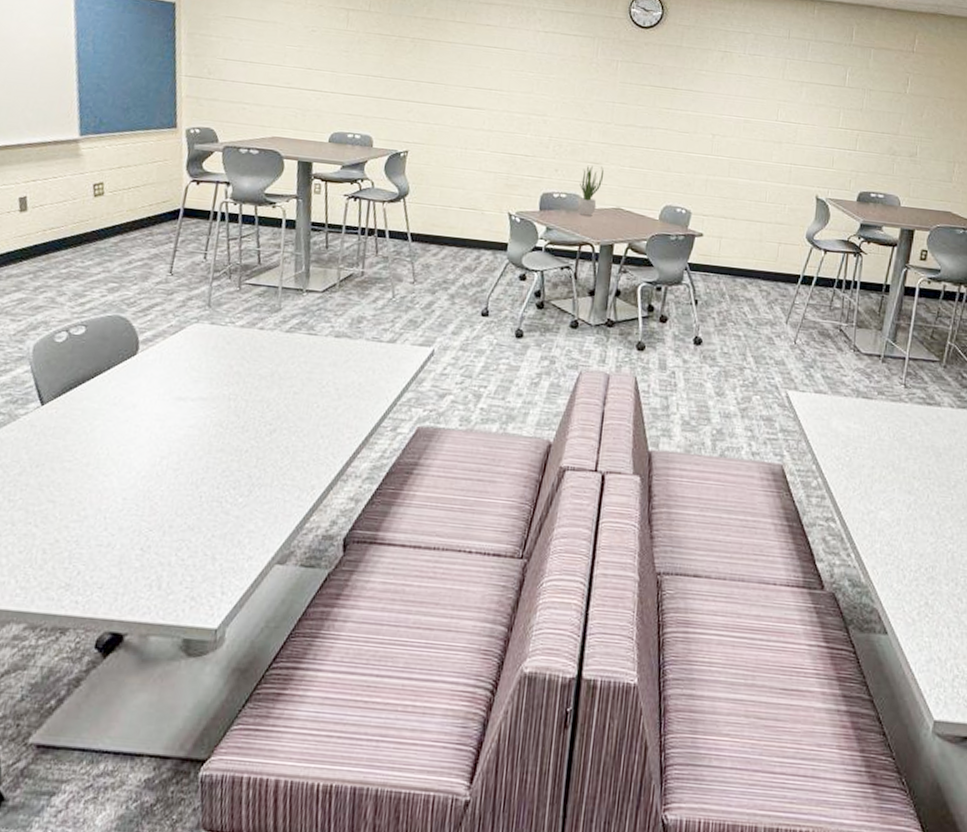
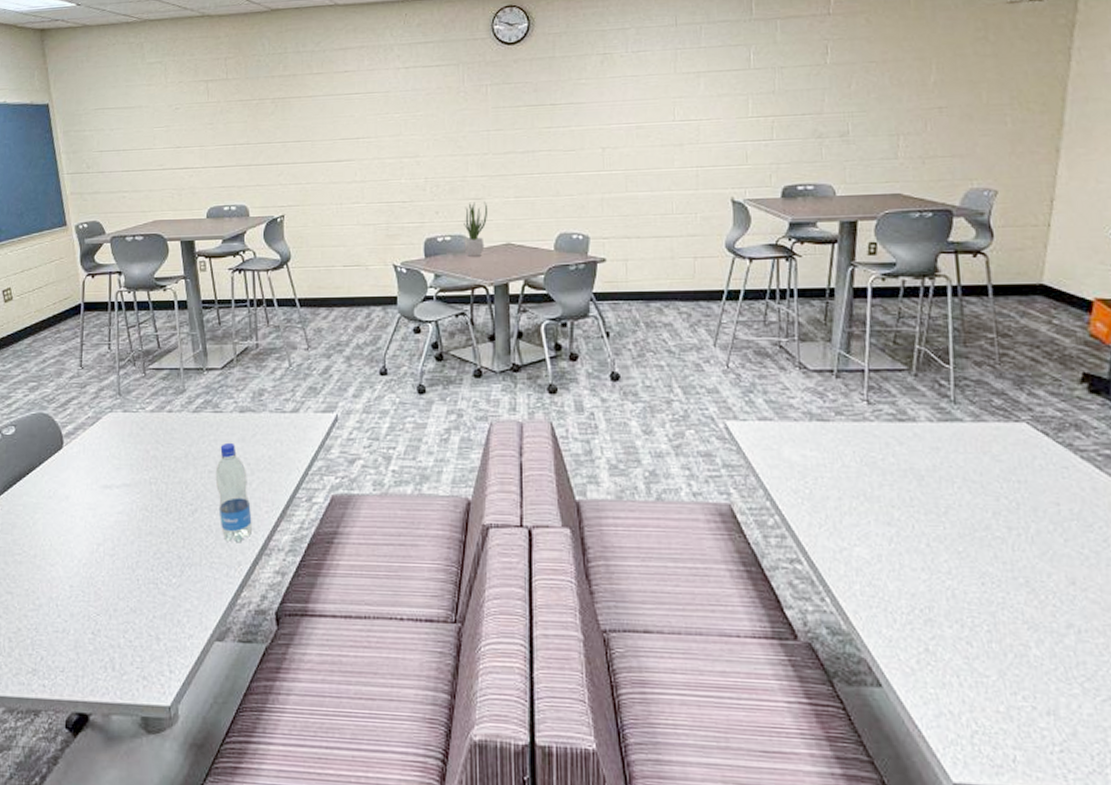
bottle: none [298,365,334,467] -> present [215,442,252,543]

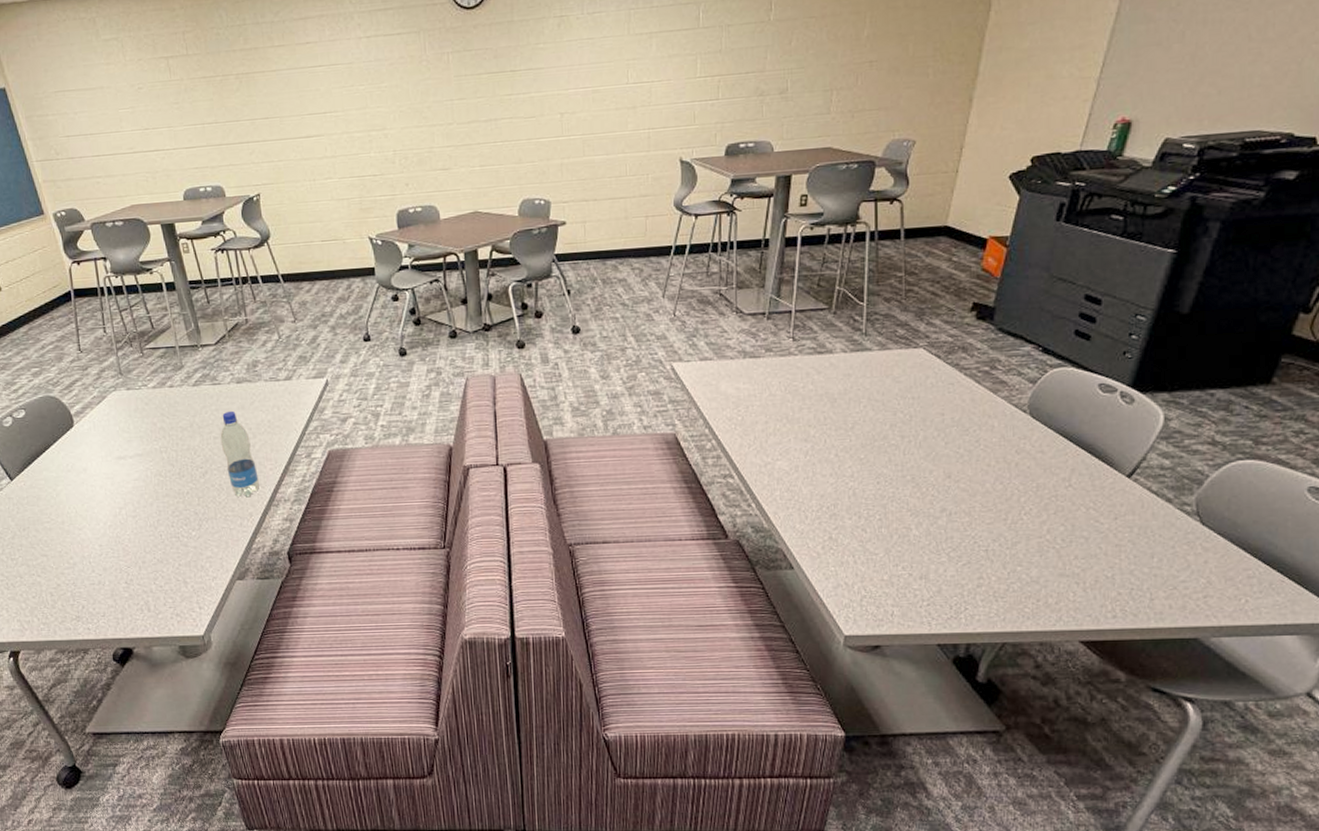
potted plant: present [464,201,487,257] -> none [433,171,455,226]

